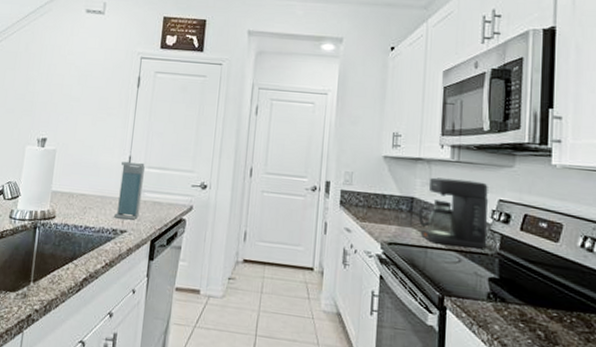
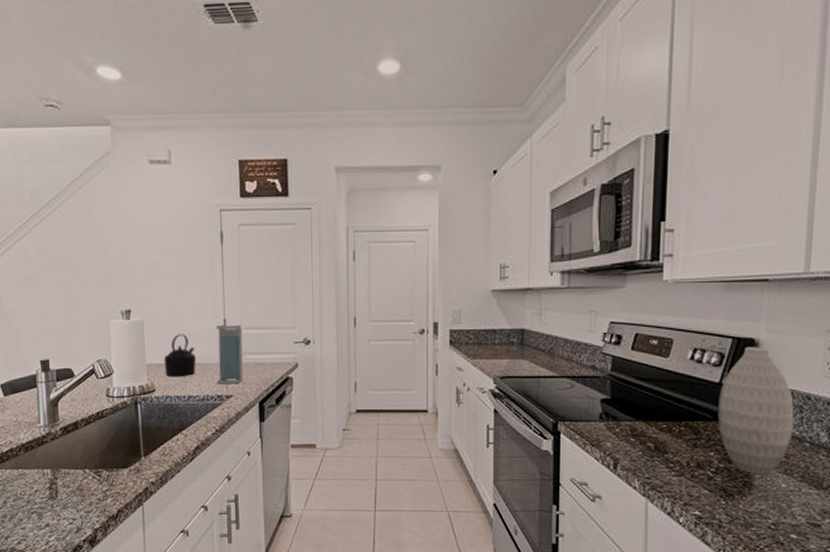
kettle: none [67,166,98,207] -> present [163,334,196,376]
coffee maker: present [418,177,488,249] -> none [529,306,599,372]

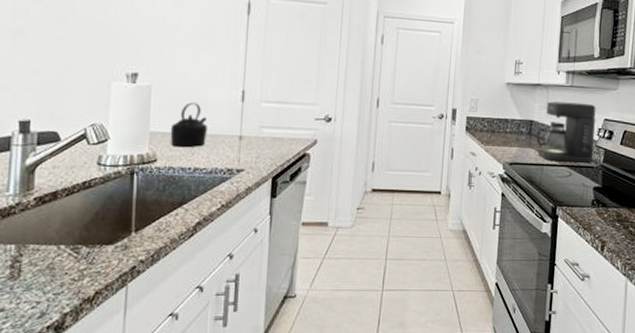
soap dispenser: present [215,324,243,384] -> none [227,96,261,158]
coffee maker: none [529,306,599,372] -> present [536,101,596,163]

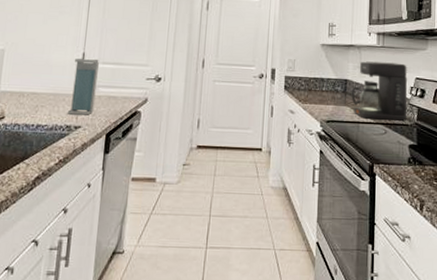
kettle: present [170,102,207,147] -> none [17,64,51,105]
soap dispenser: none [227,96,261,158] -> present [67,58,99,115]

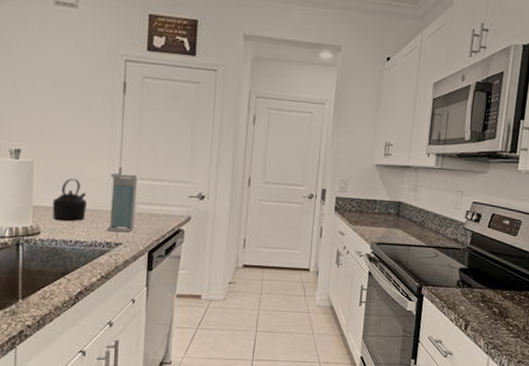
kettle: none [17,64,51,105] -> present [52,178,87,221]
coffee maker: present [351,61,408,121] -> none [404,183,465,245]

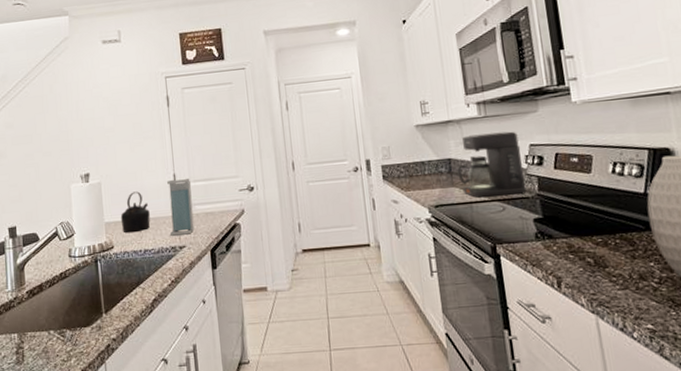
coffee maker: none [404,183,465,245] -> present [457,131,527,198]

